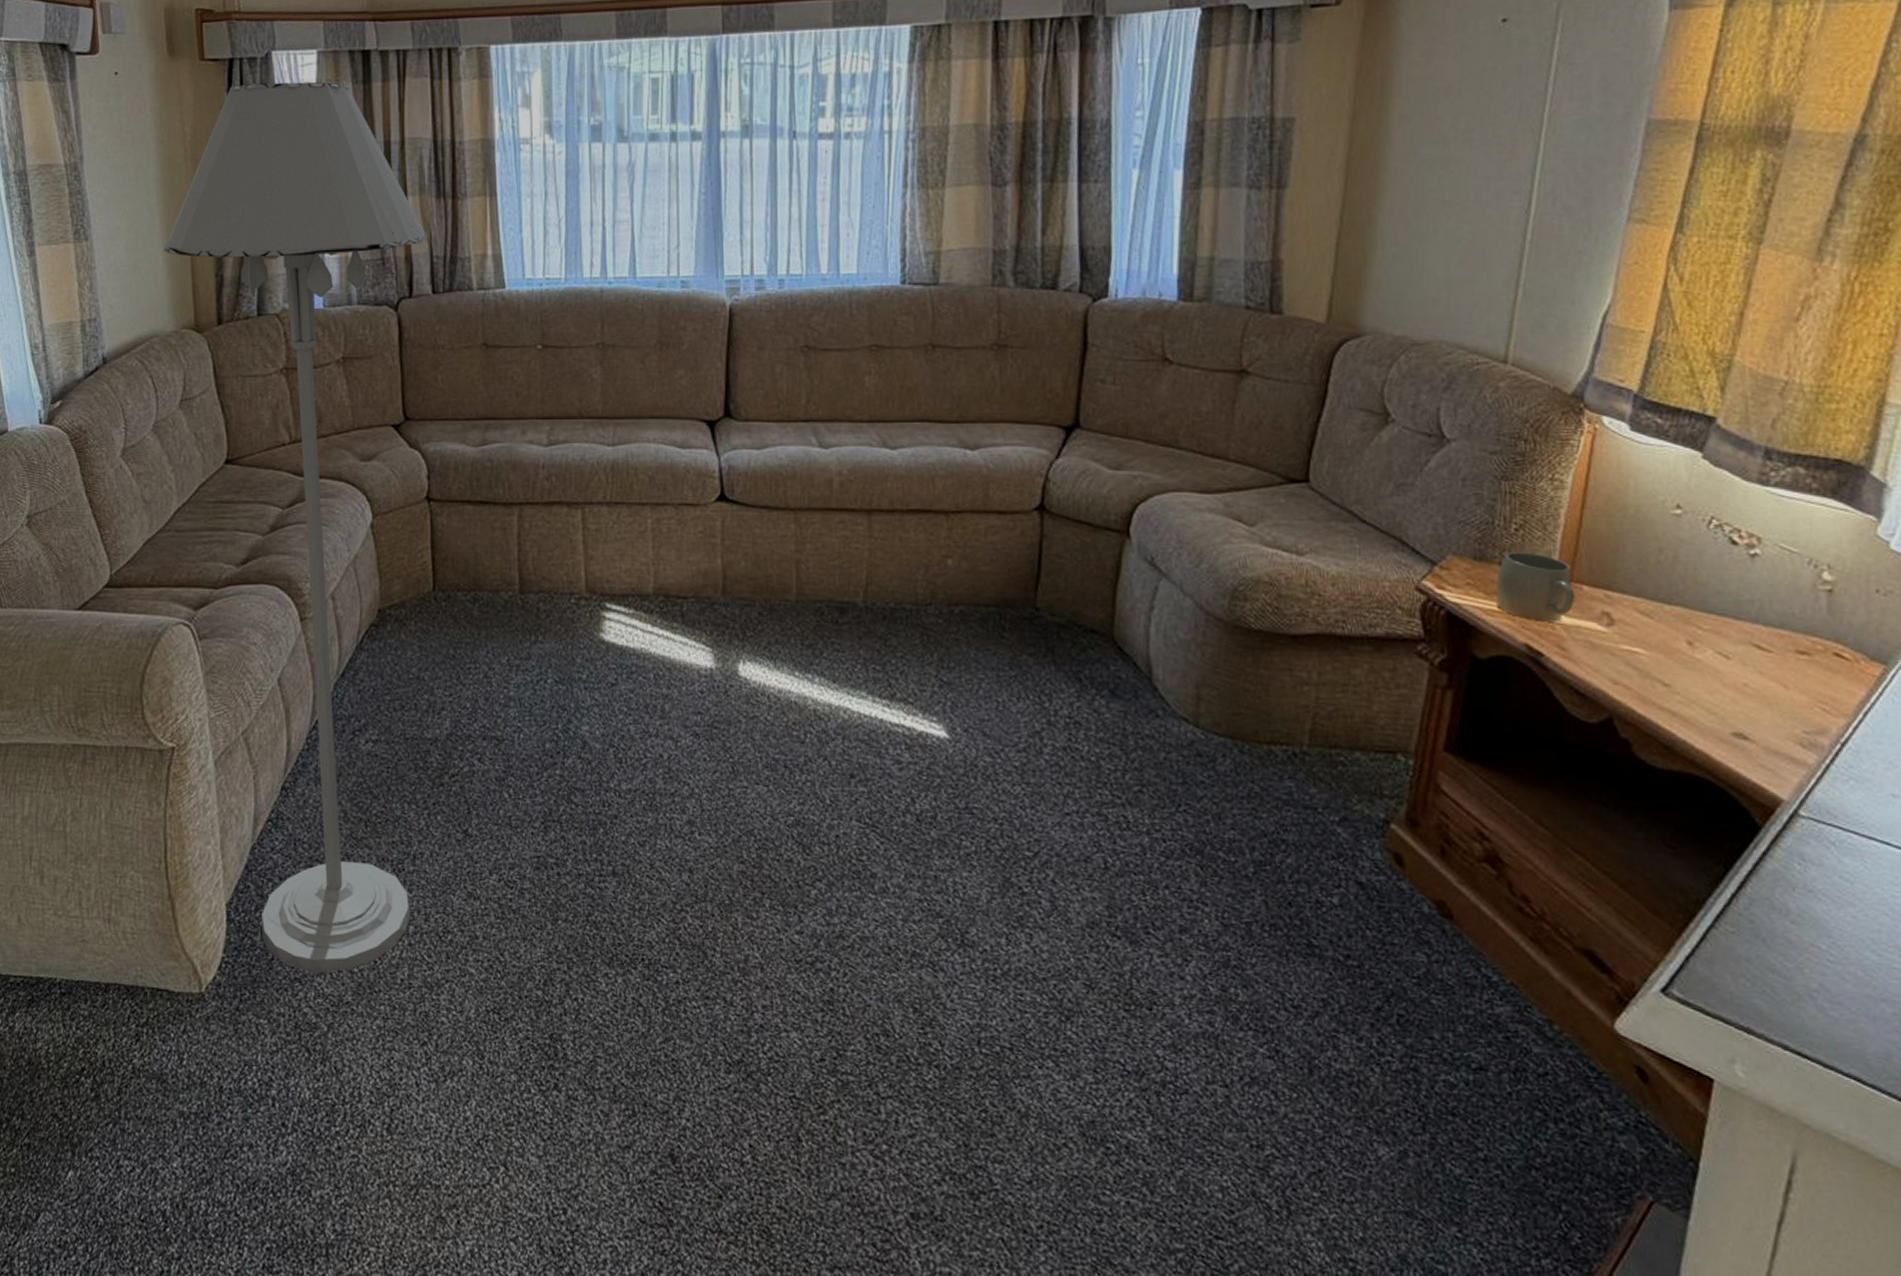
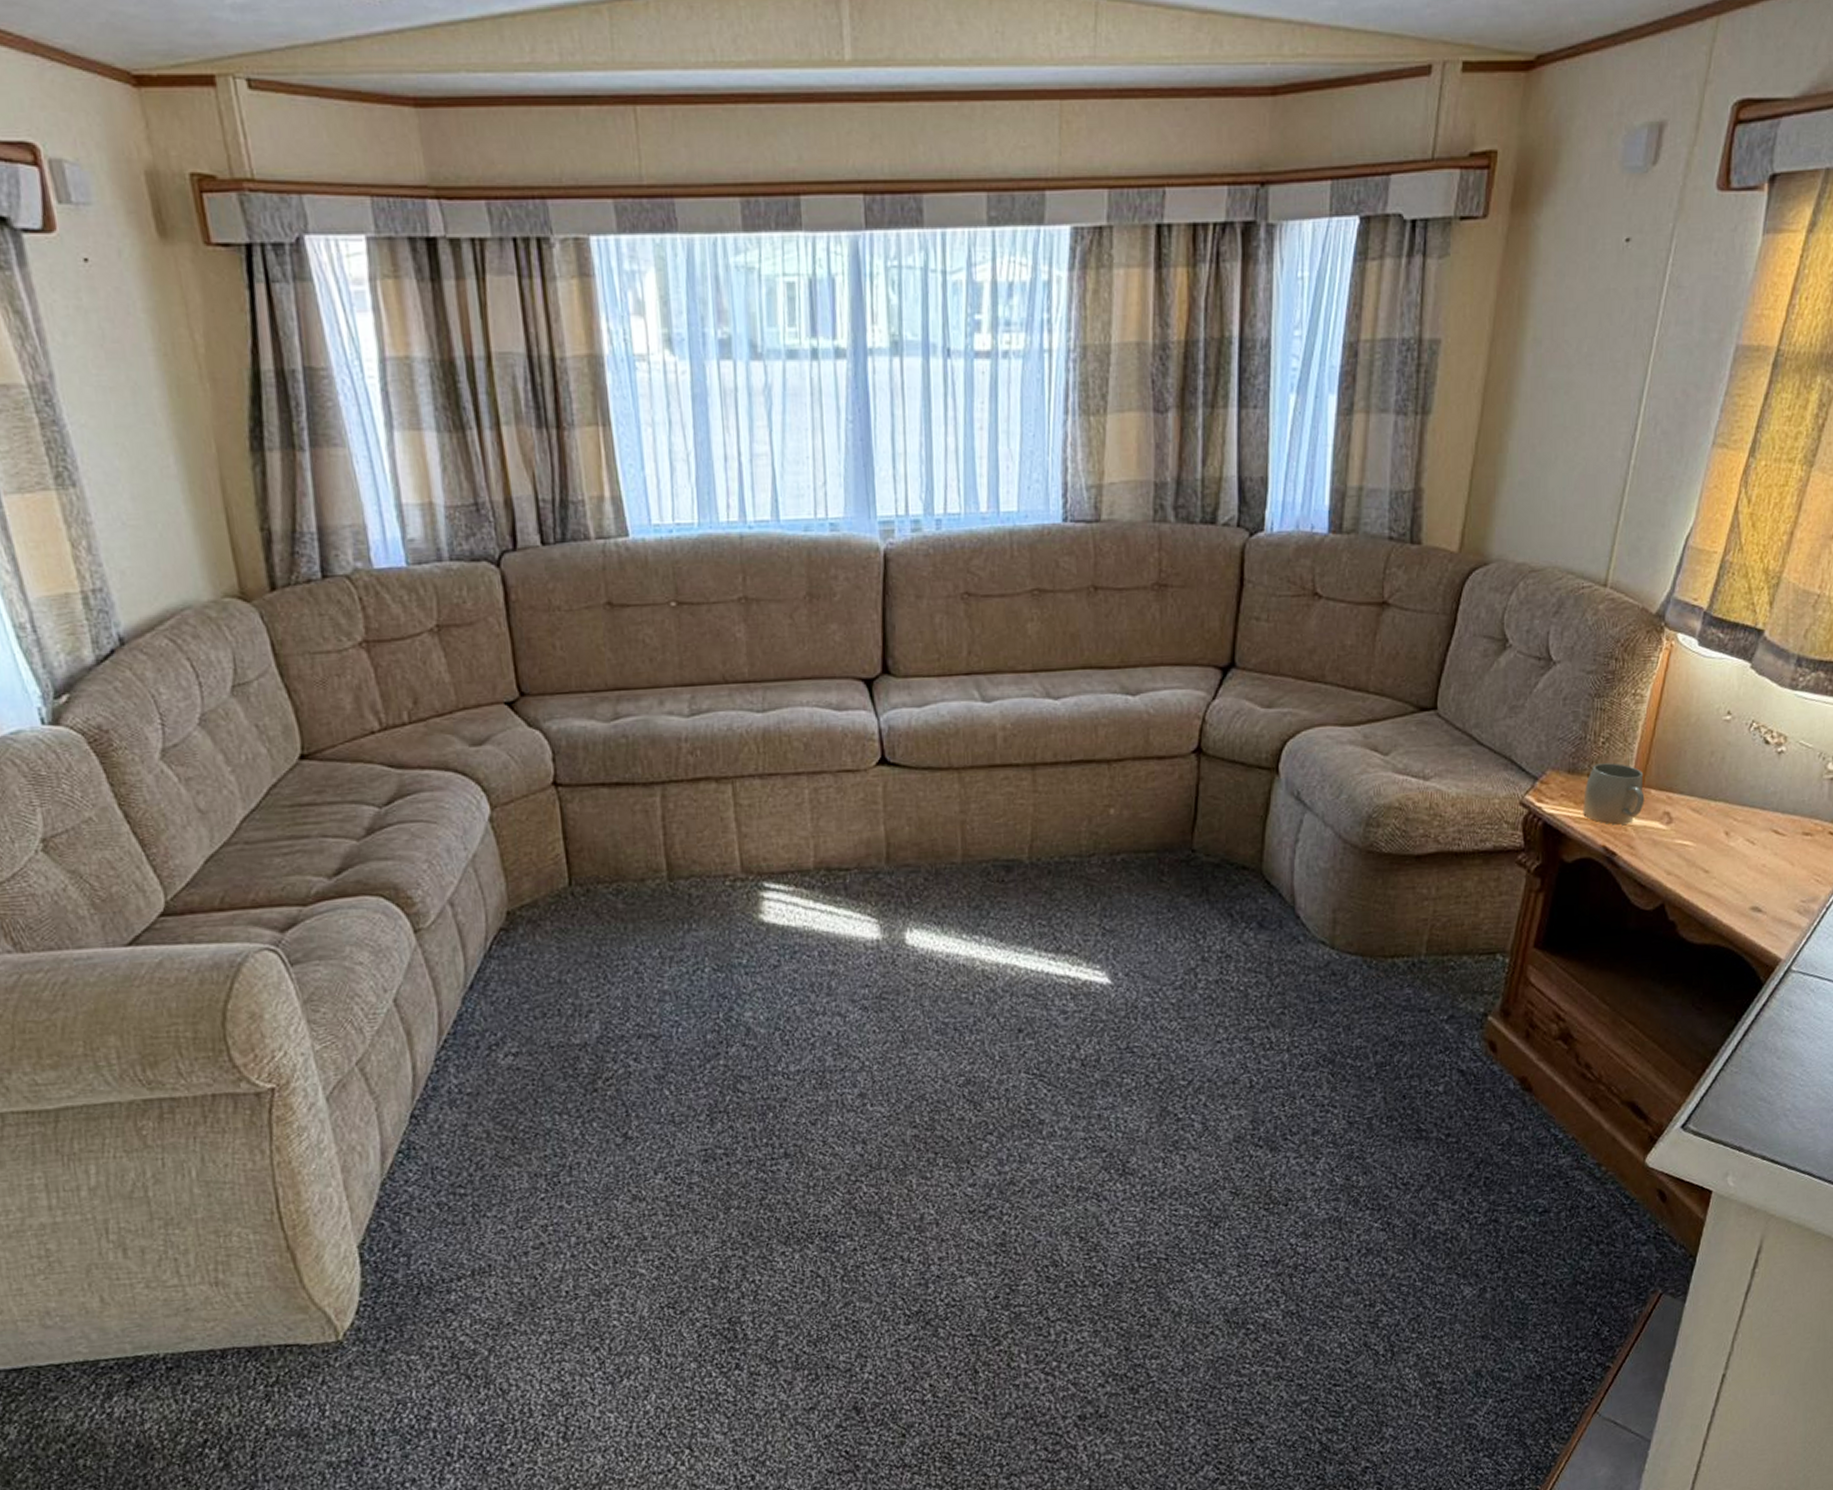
floor lamp: present [164,81,427,973] -> none [185,277,572,1301]

